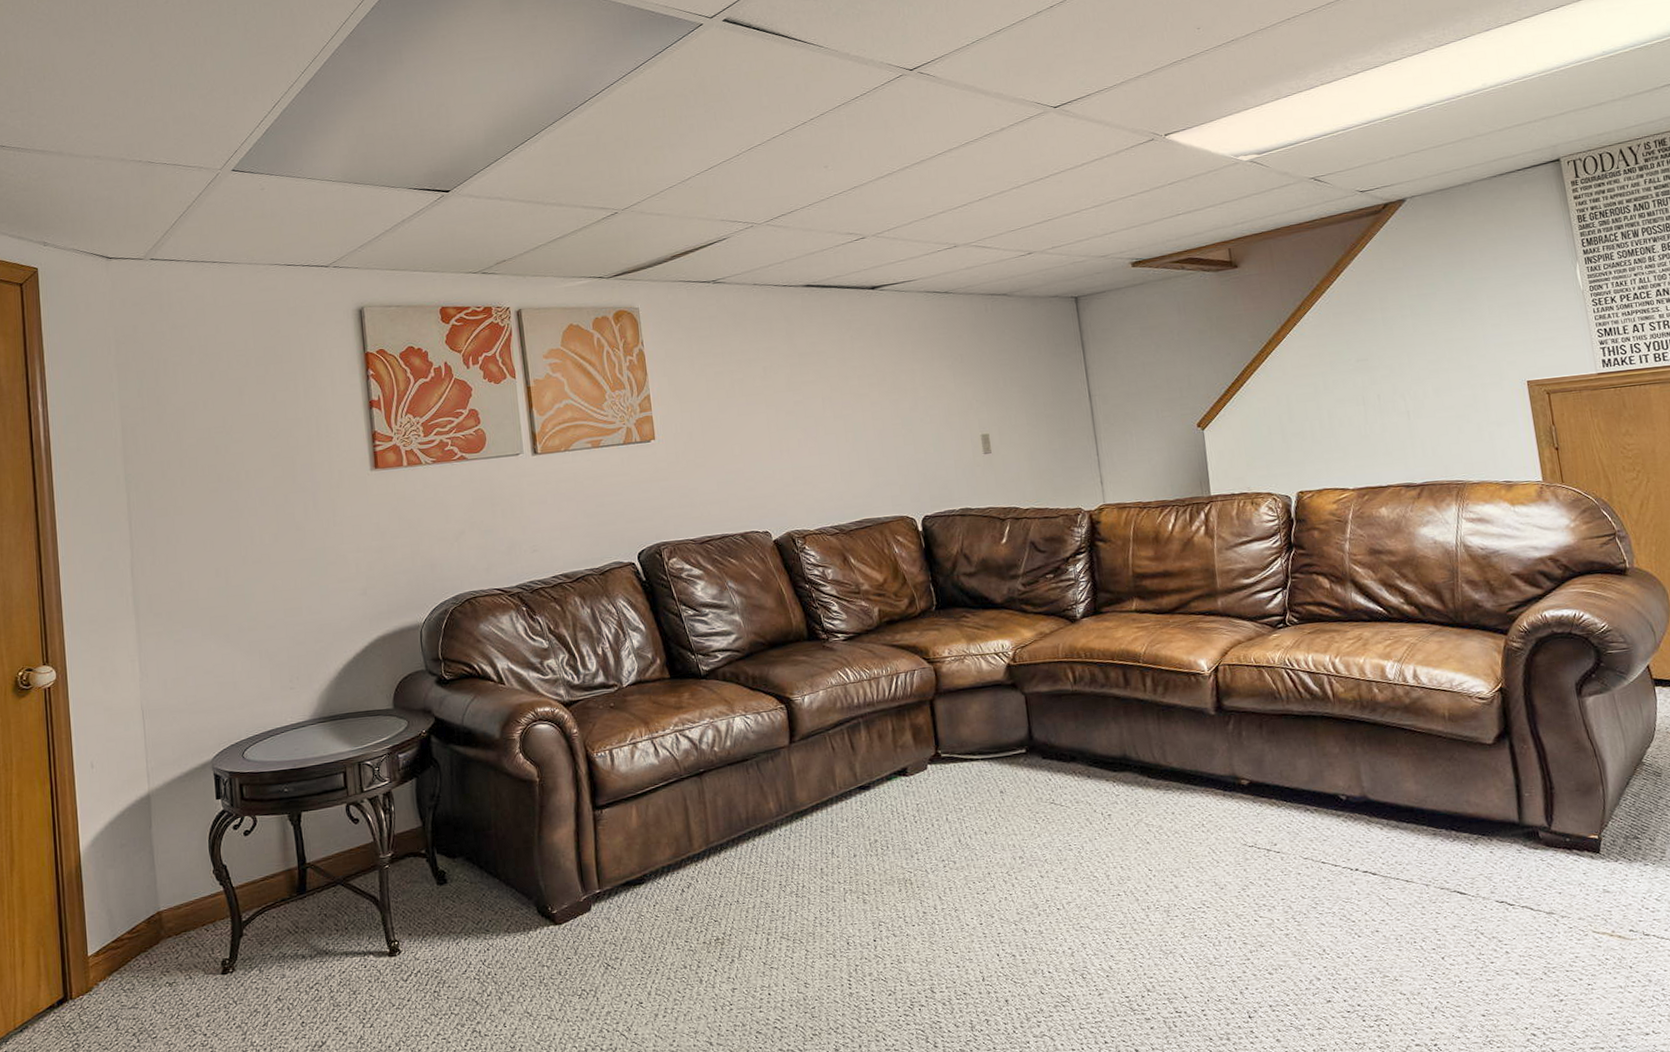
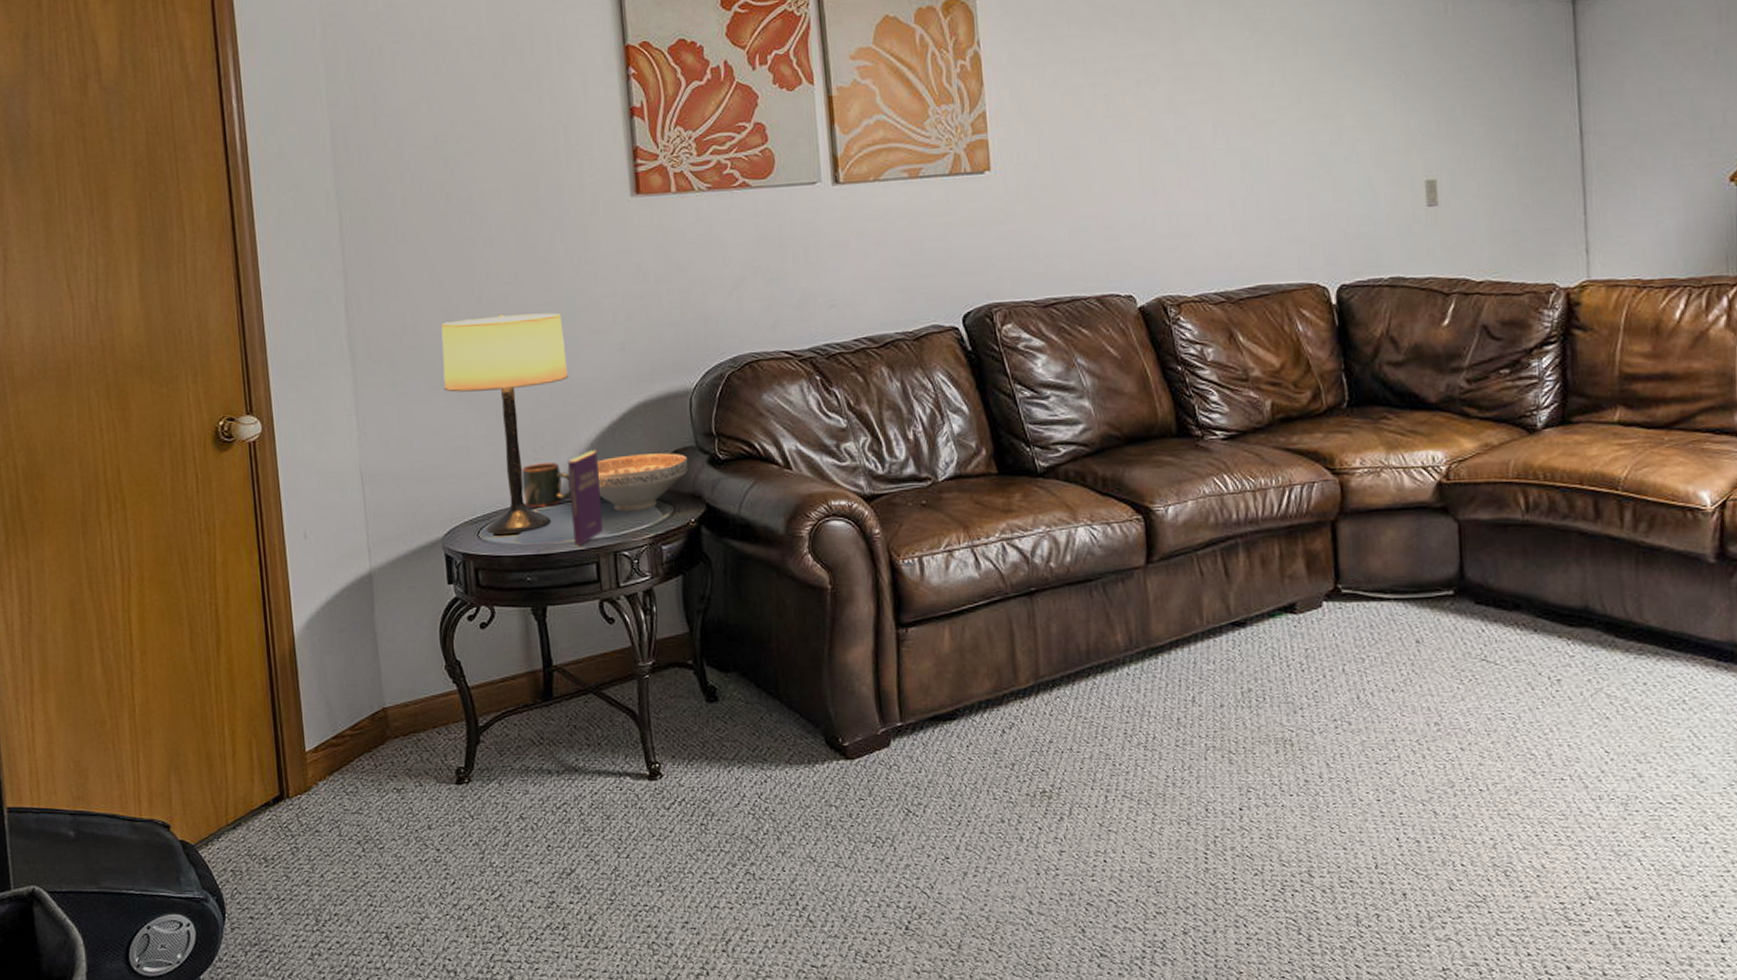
table lamp: none [212,567,320,754] -> present [441,312,568,534]
mug: none [279,690,322,730] -> present [521,462,571,508]
book: none [318,677,349,760] -> present [567,449,603,547]
decorative bowl: none [343,676,420,728] -> present [596,453,689,512]

